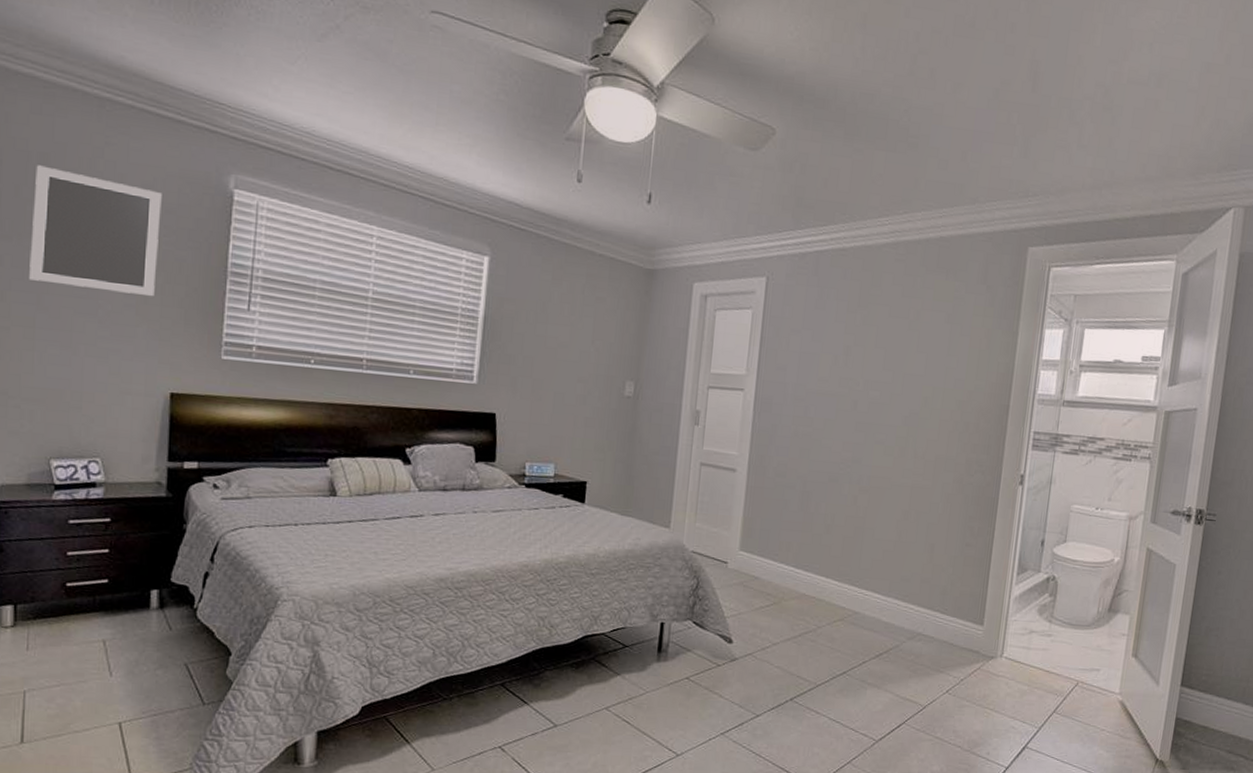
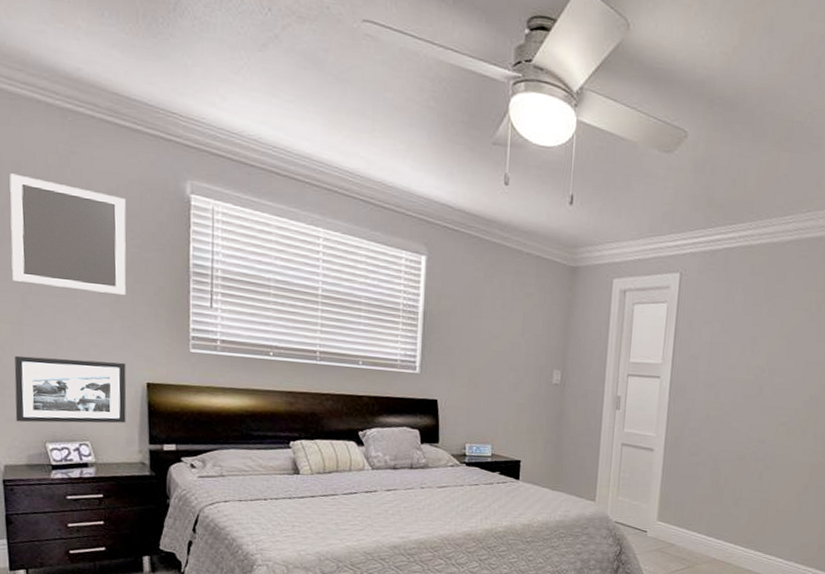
picture frame: none [18,361,148,438] -> present [14,355,127,423]

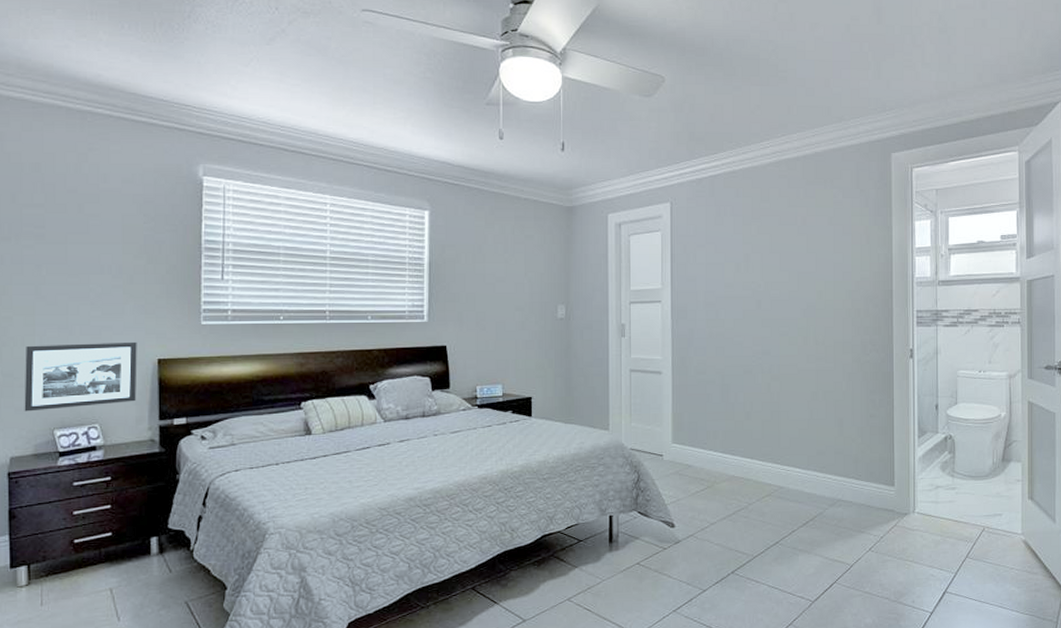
home mirror: present [9,173,126,295] -> none [27,174,141,276]

